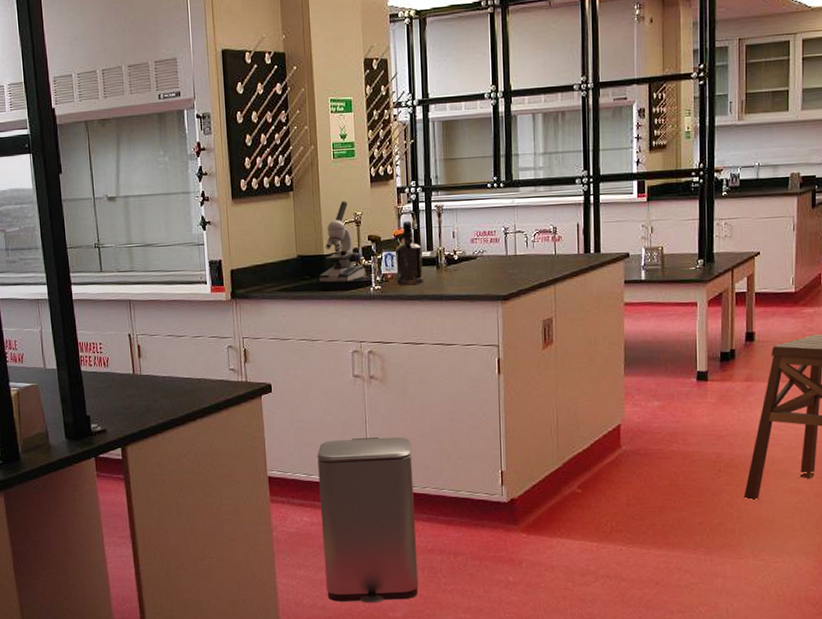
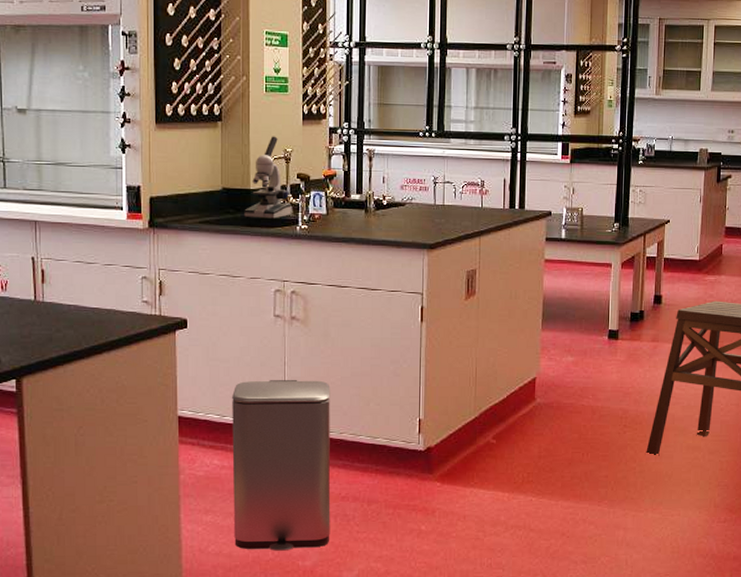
spray bottle: present [396,221,423,286] -> none [324,162,351,228]

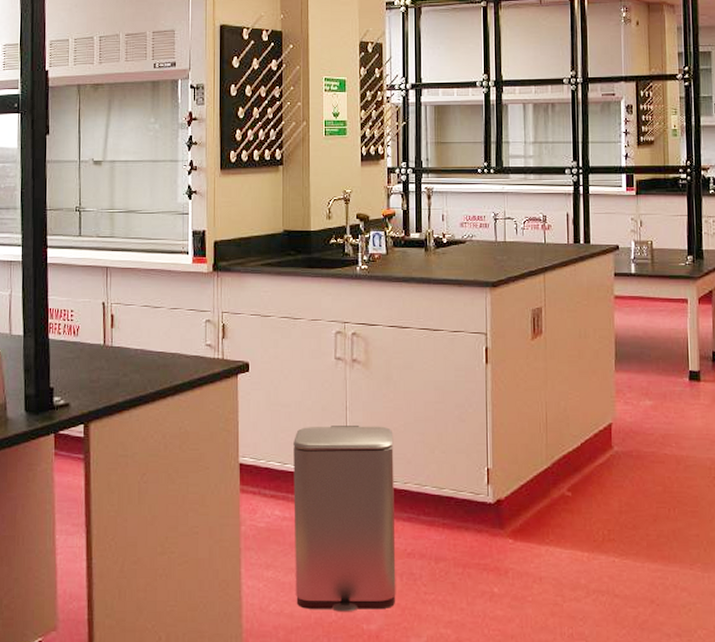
microscope: present [244,136,292,220] -> none [305,178,351,261]

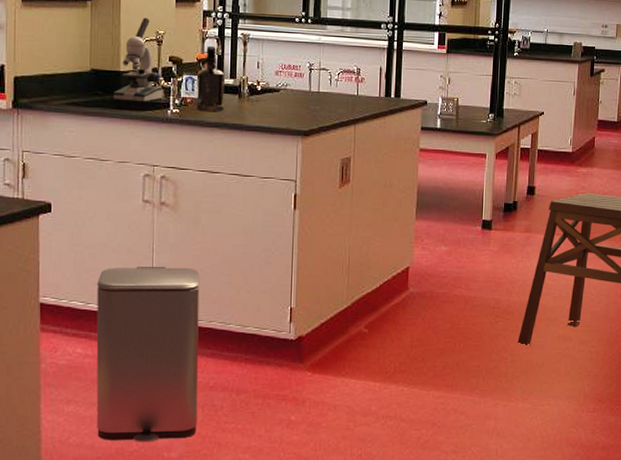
microscope: none [305,178,351,261] -> present [113,17,163,103]
spray bottle: none [384,201,411,267] -> present [197,45,225,112]

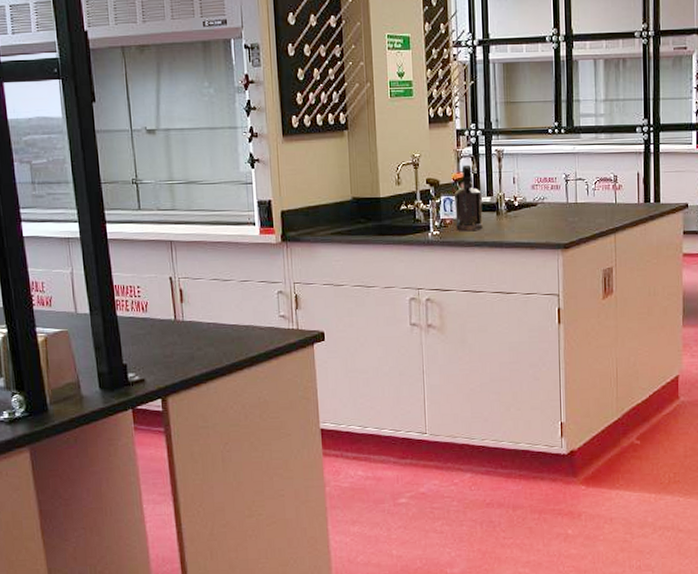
pedal bin: present [96,267,200,442] -> none [373,387,477,559]
microscope: present [113,17,163,103] -> none [375,142,423,228]

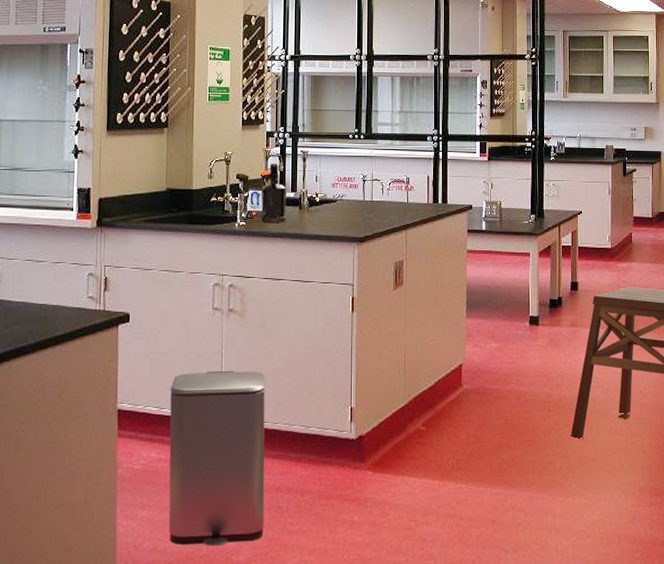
pedal bin: none [373,387,477,559] -> present [168,371,266,546]

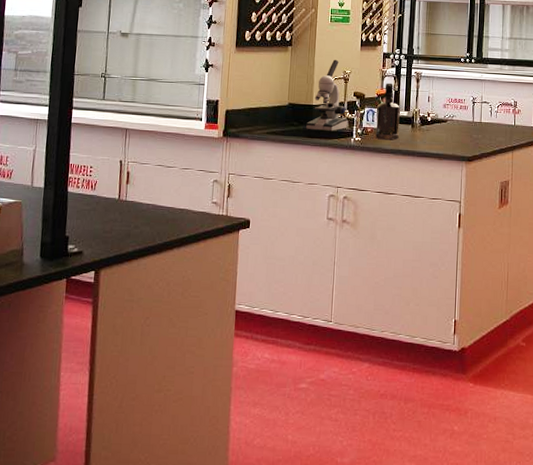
pedal bin: present [168,371,266,546] -> none [278,278,375,447]
microscope: none [186,140,231,218] -> present [306,59,348,132]

